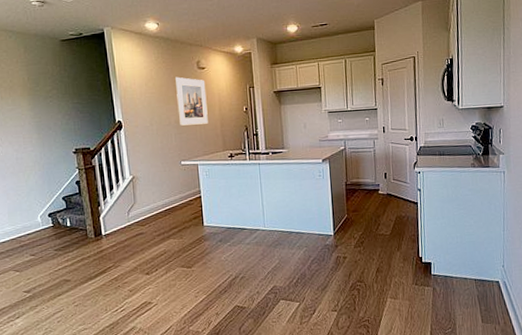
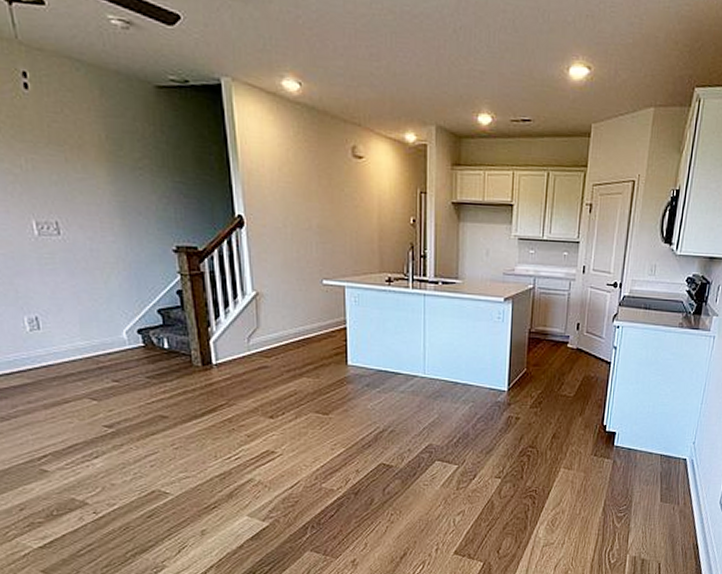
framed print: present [175,76,208,126] -> none [321,164,362,234]

